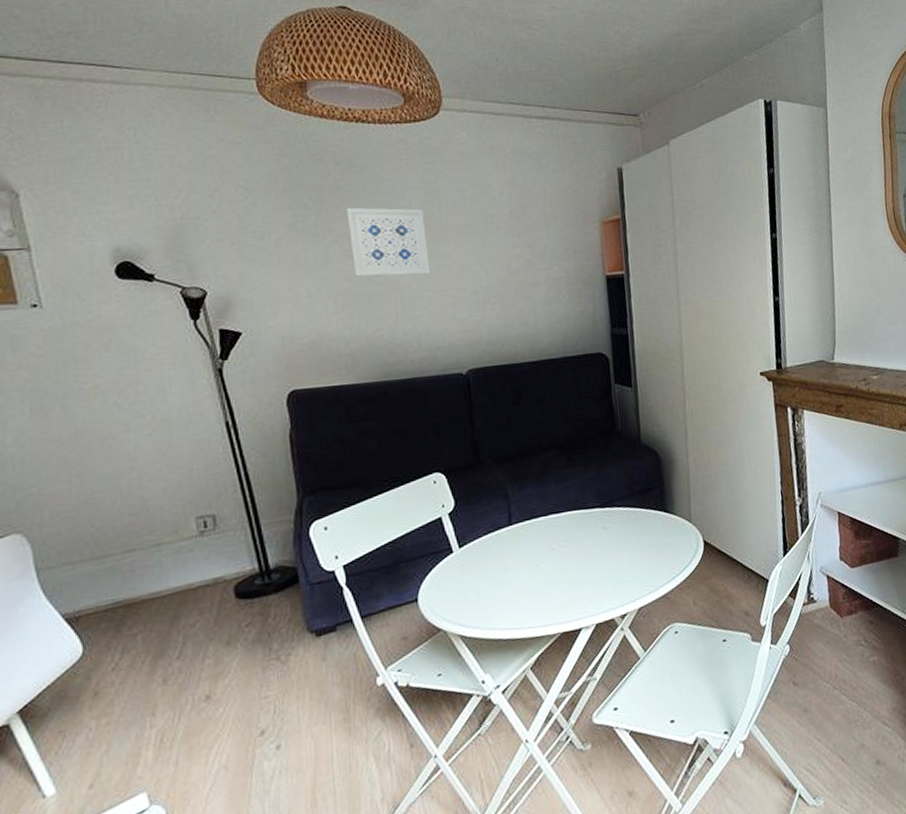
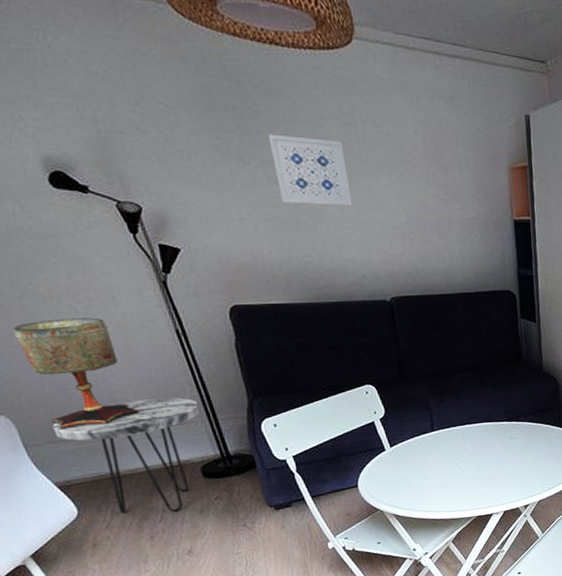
table lamp: none [48,414,173,547] -> present [12,318,140,430]
side table: none [73,501,242,650] -> present [53,397,201,513]

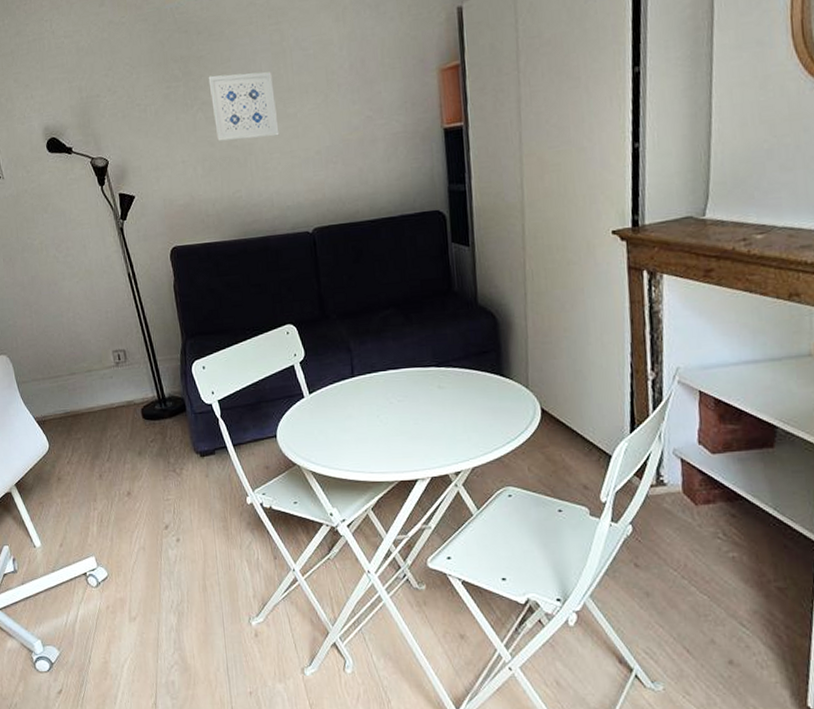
table lamp: present [12,318,140,430] -> none [16,265,98,368]
side table: present [53,397,201,513] -> none [37,339,143,452]

